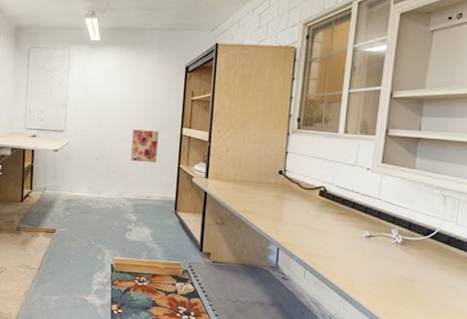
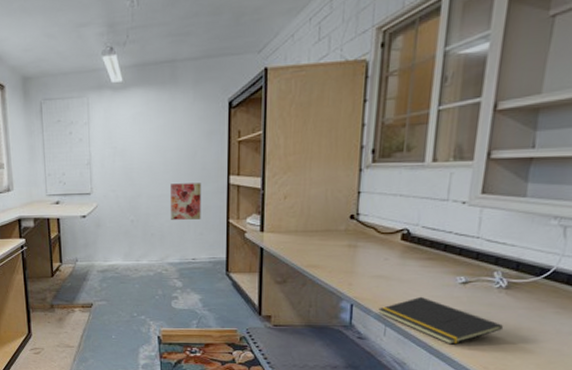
notepad: none [300,245,400,290] -> present [378,296,504,345]

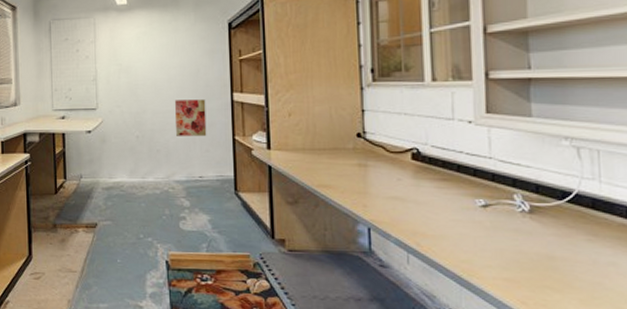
notepad: present [378,296,504,345] -> none [398,220,536,275]

